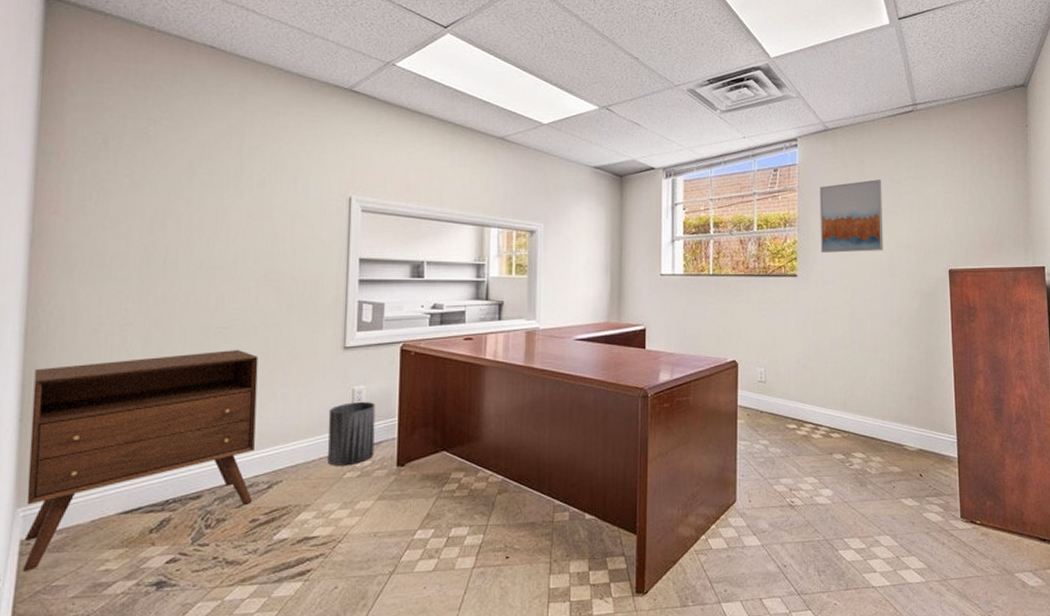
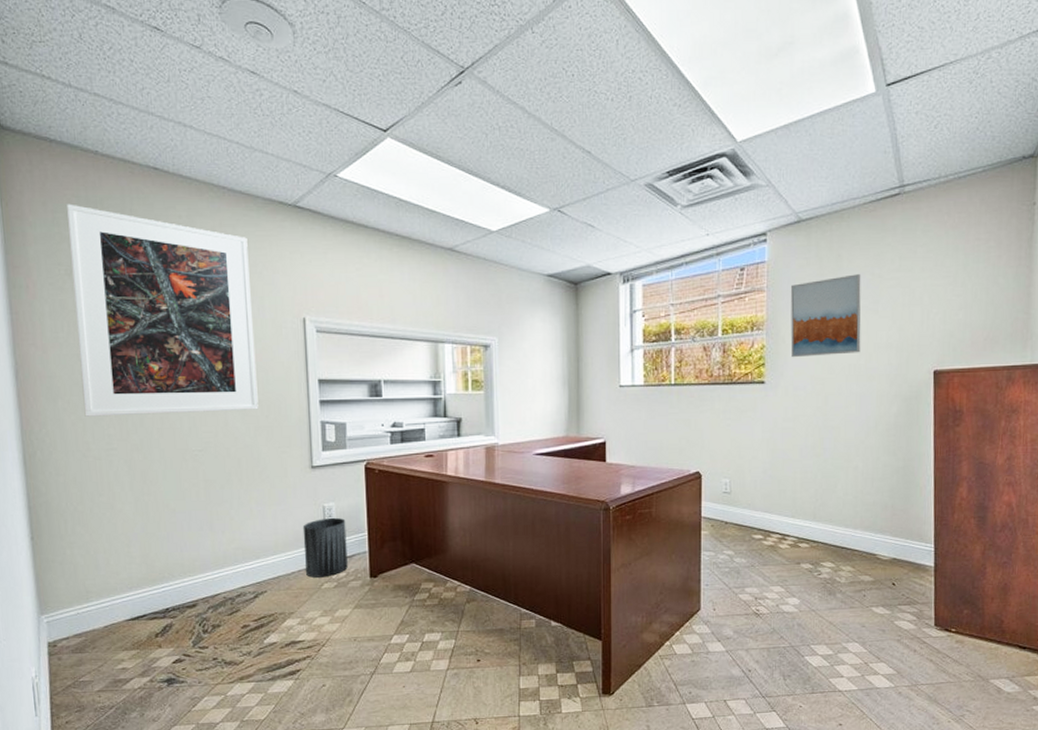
cabinet: present [22,349,259,571] -> none [37,470,242,669]
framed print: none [102,75,299,289] -> present [66,203,259,417]

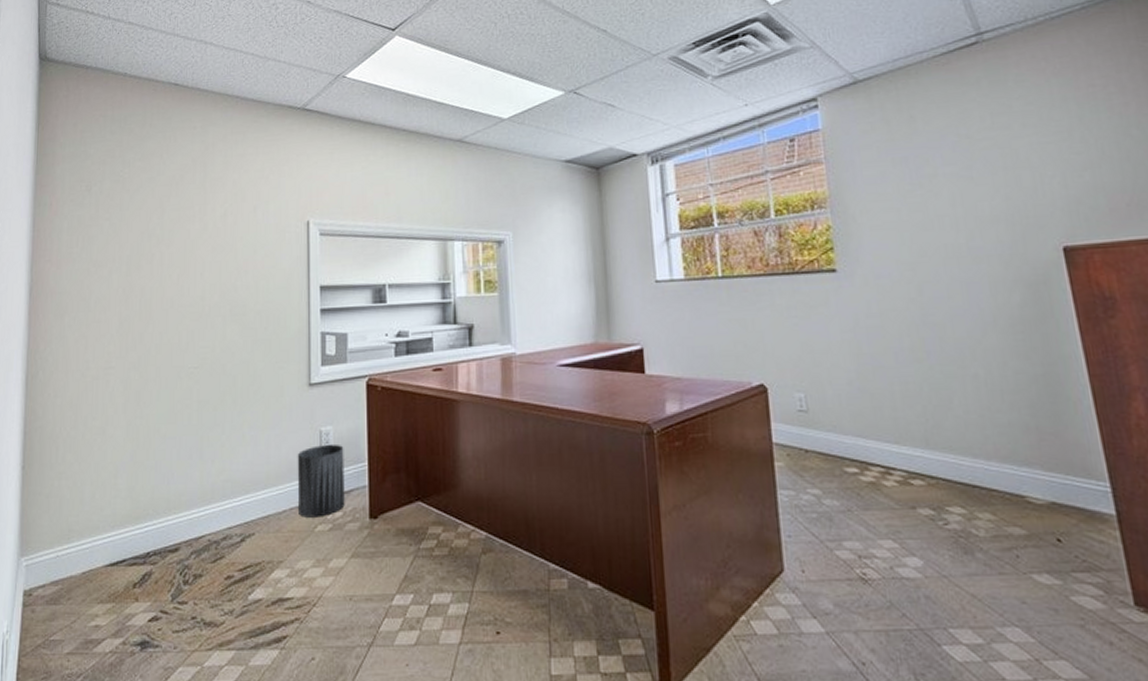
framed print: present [66,203,259,417] -> none [88,123,258,333]
wall art: present [790,274,861,358] -> none [854,136,958,240]

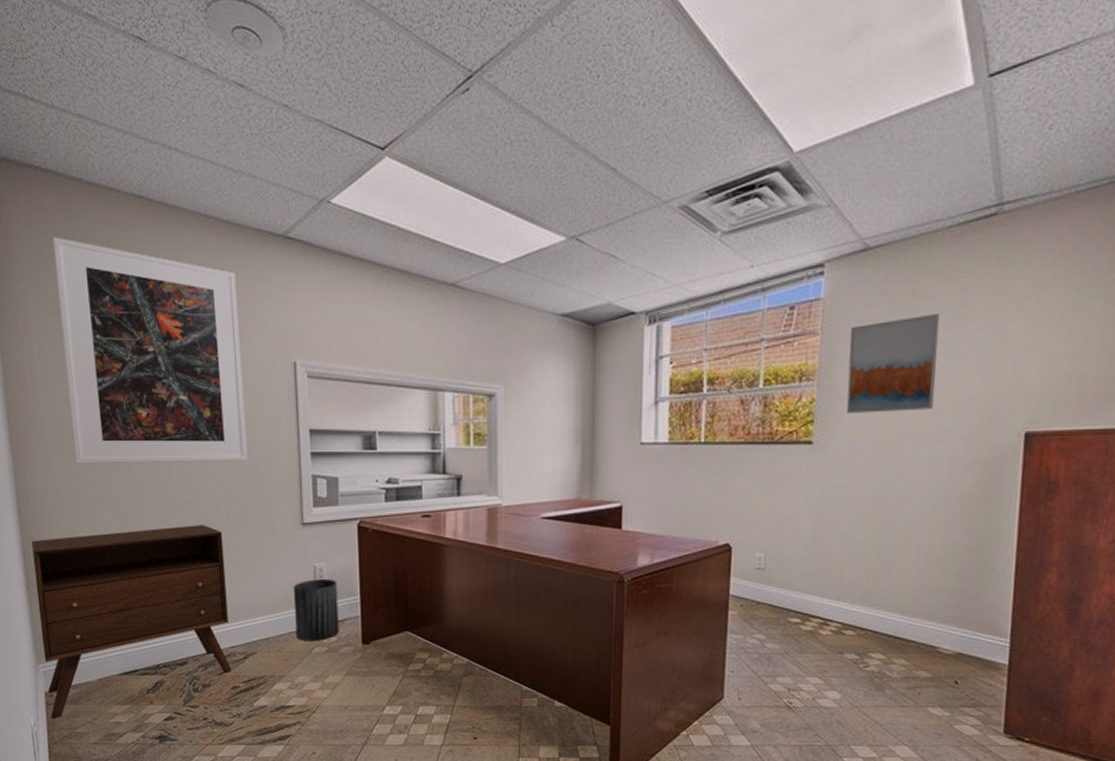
cabinet: none [25,389,227,623] -> present [31,524,231,719]
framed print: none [88,123,258,333] -> present [52,237,248,464]
wall art: none [854,136,958,240] -> present [846,314,940,414]

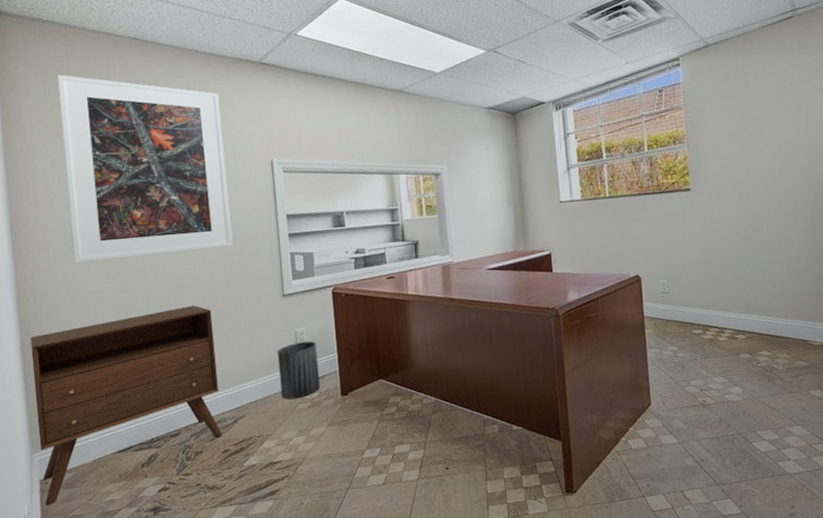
wall art: present [846,314,940,414] -> none [705,88,774,166]

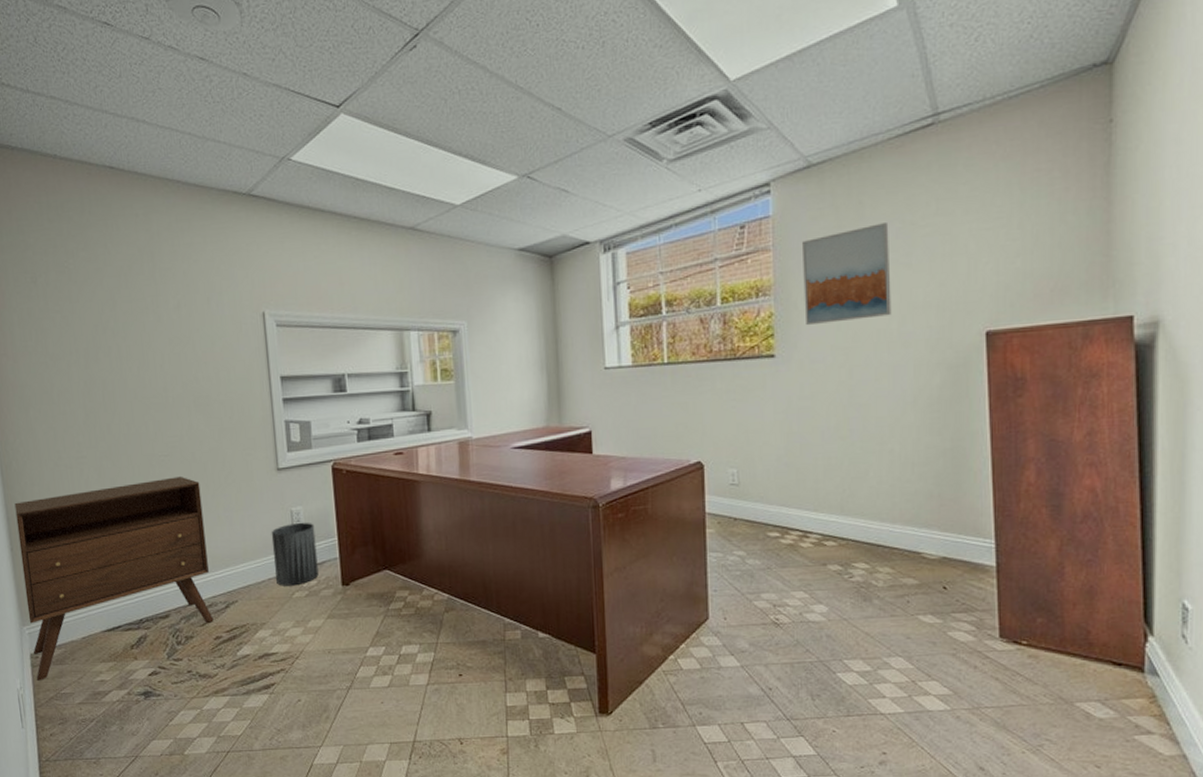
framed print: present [56,74,233,264] -> none [29,210,222,425]
wall art: none [705,88,774,166] -> present [801,223,892,326]

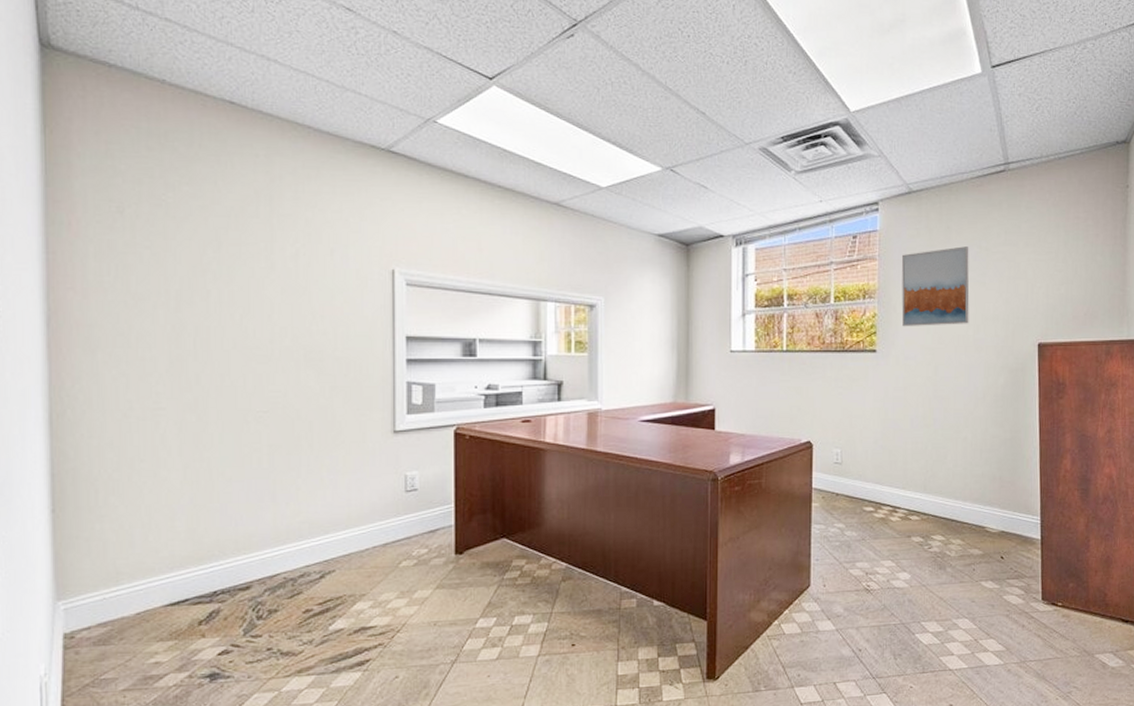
cabinet: present [14,475,214,681] -> none [63,434,304,665]
trash can: present [271,522,319,586] -> none [380,487,430,555]

